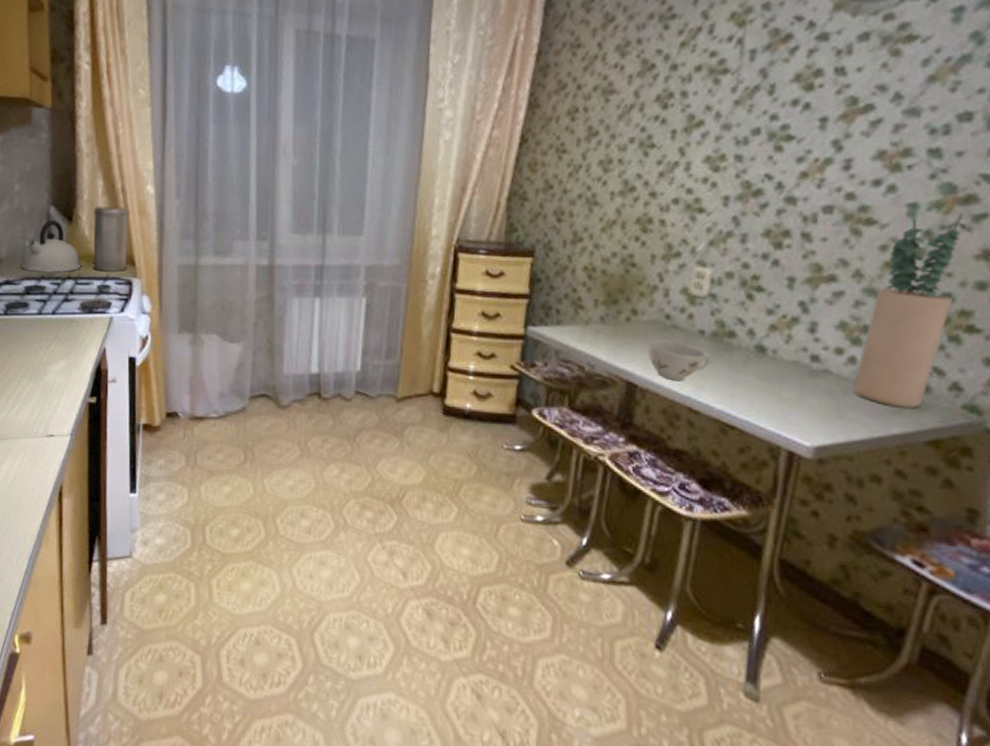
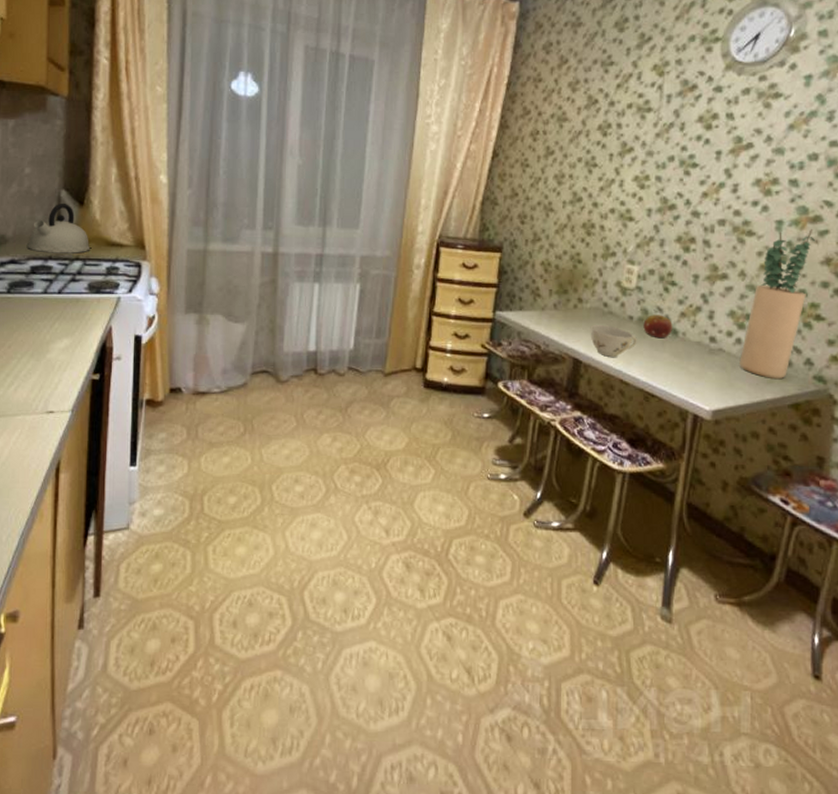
canister: present [93,206,128,273] -> none [102,192,141,255]
fruit: none [719,328,759,358] -> present [643,315,673,339]

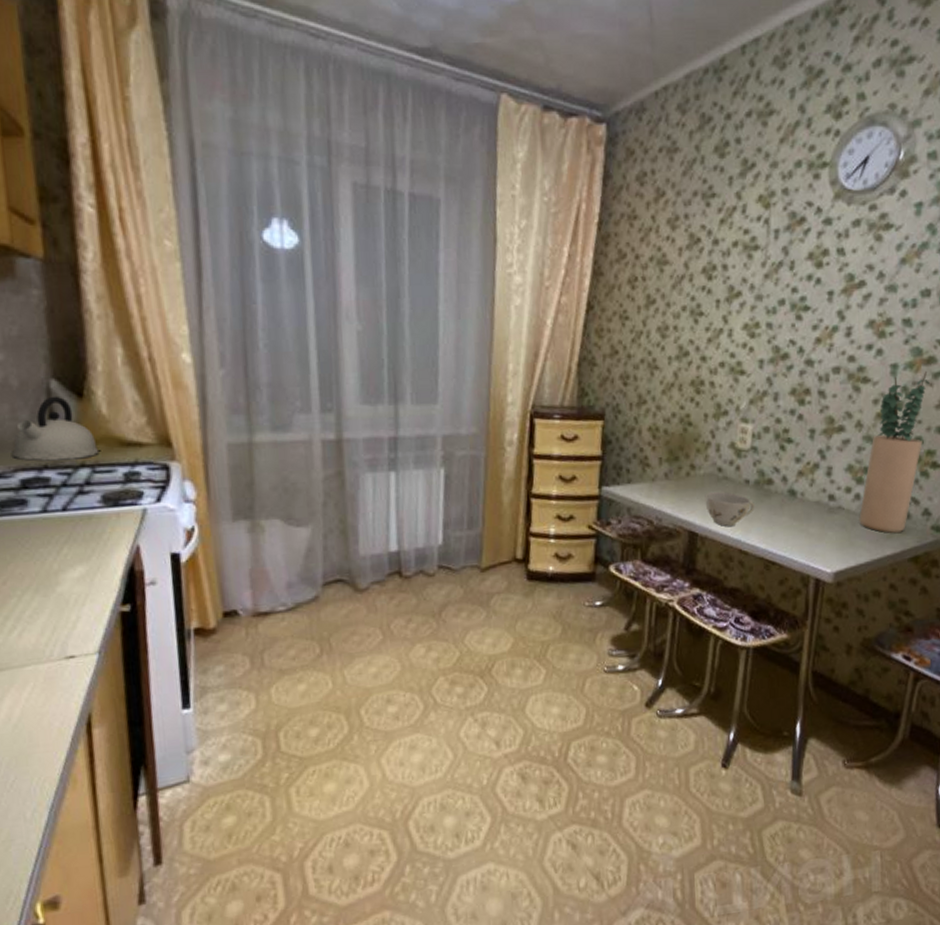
fruit: present [643,315,673,339] -> none [760,475,791,502]

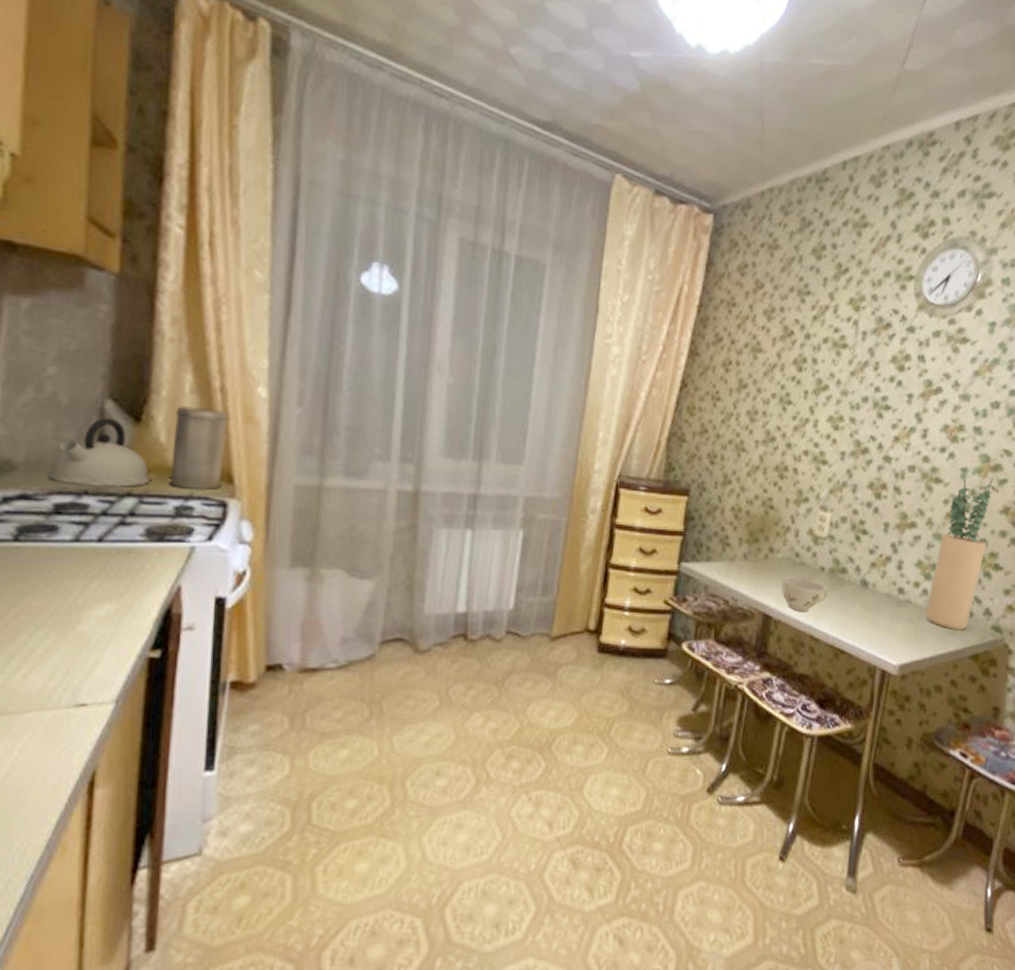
canister: none [112,378,162,457] -> present [169,406,228,491]

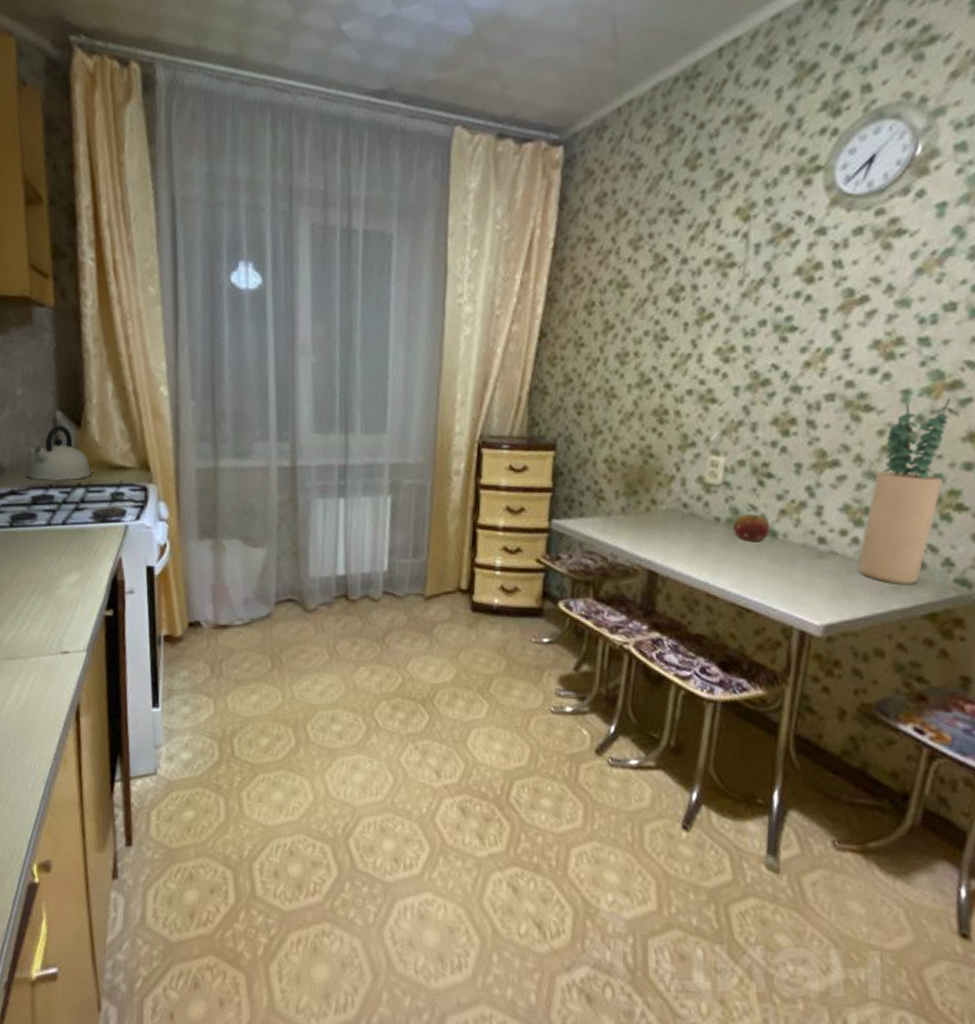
canister: present [169,406,228,491] -> none [104,409,142,479]
teacup: present [781,576,828,613] -> none [667,528,726,568]
fruit: none [834,565,863,591] -> present [733,514,770,543]

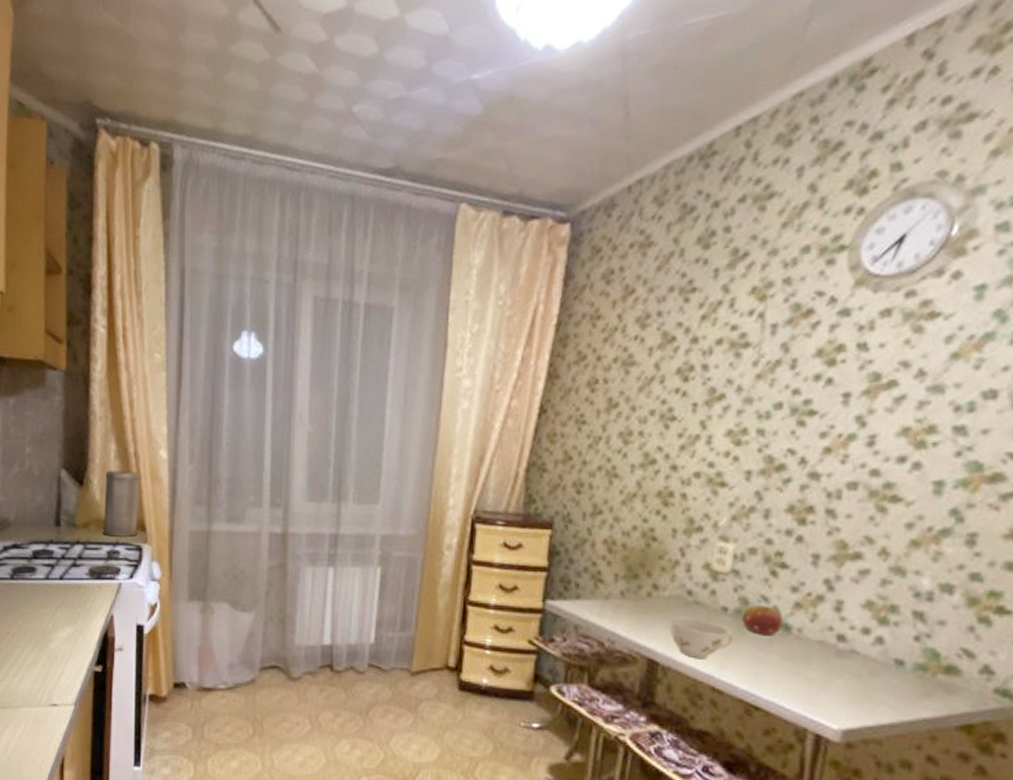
kettle: present [25,425,92,482] -> none [28,483,91,537]
canister: none [104,409,142,479] -> present [103,470,140,538]
teacup: none [667,528,726,568] -> present [669,616,734,660]
vase: present [857,398,954,586] -> none [881,492,994,693]

